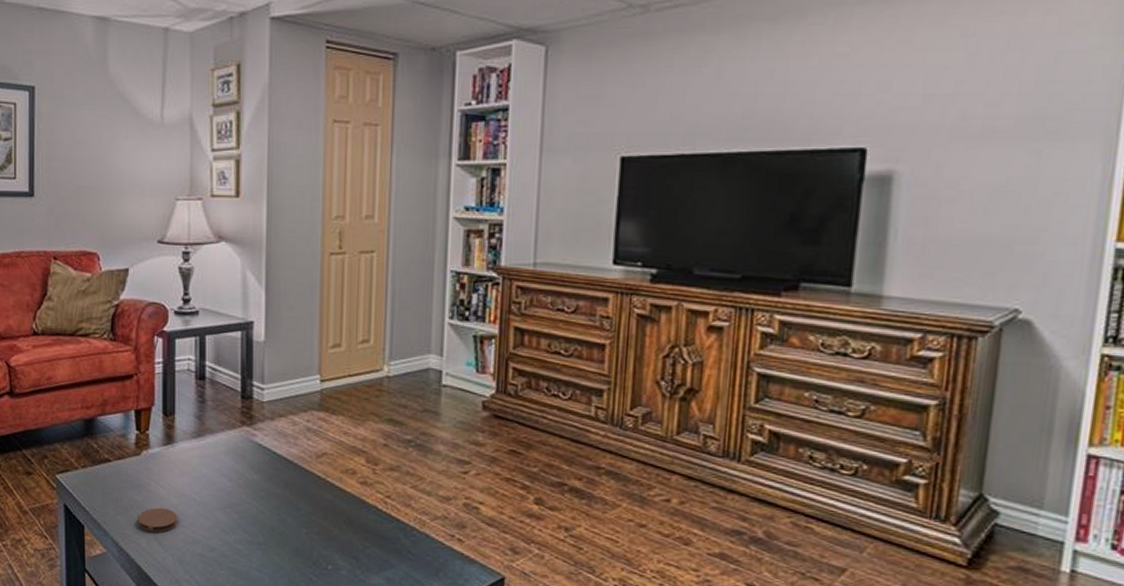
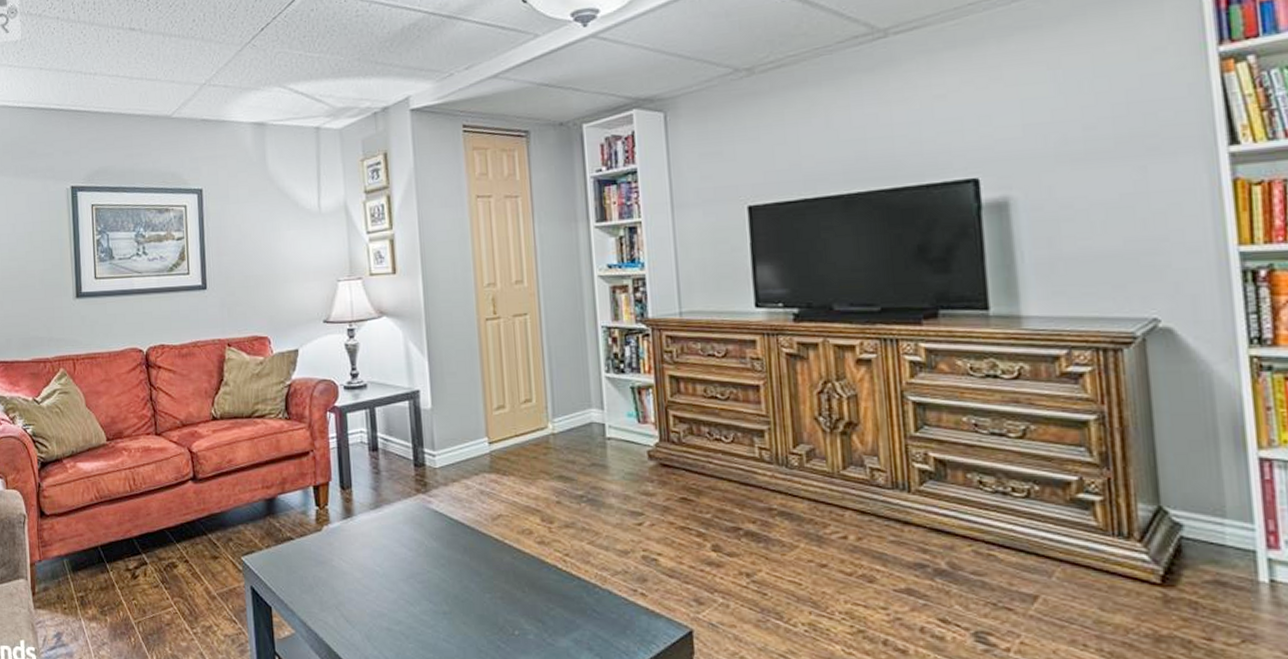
coaster: present [138,507,178,533] -> none [323,583,363,609]

